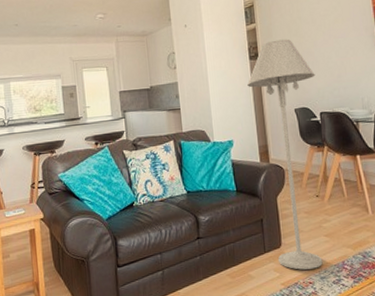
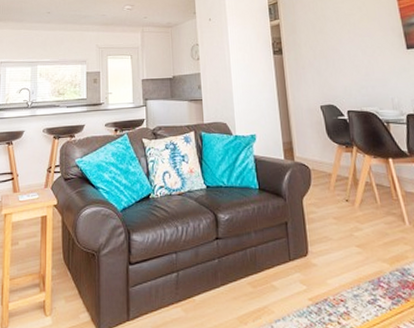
floor lamp: present [247,39,323,270] -> none [271,35,356,284]

